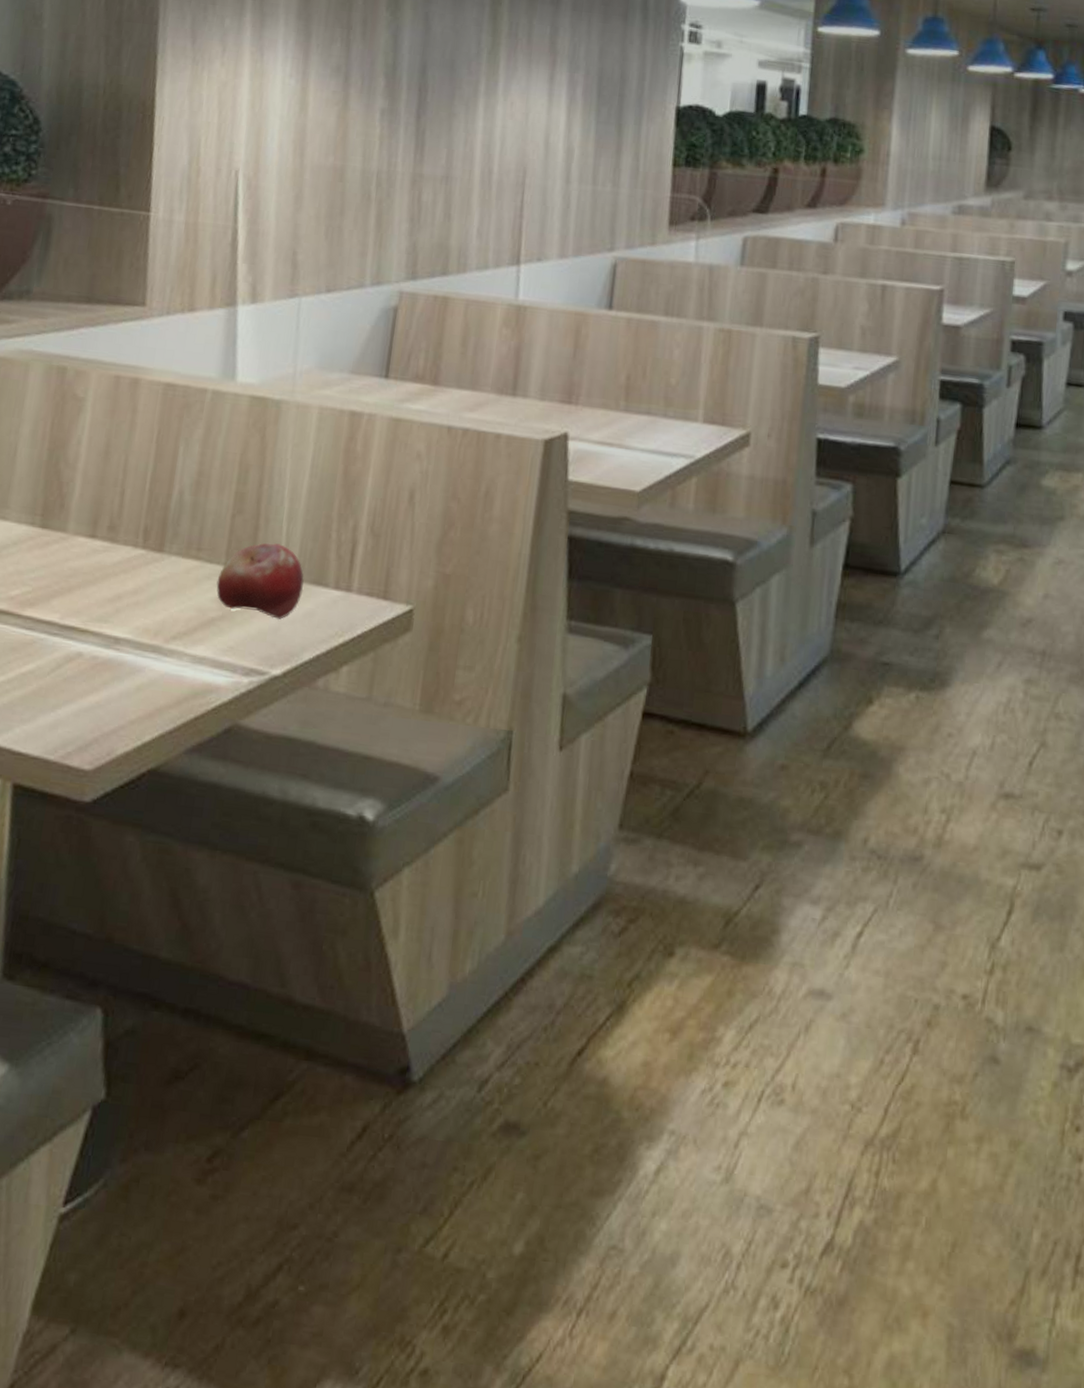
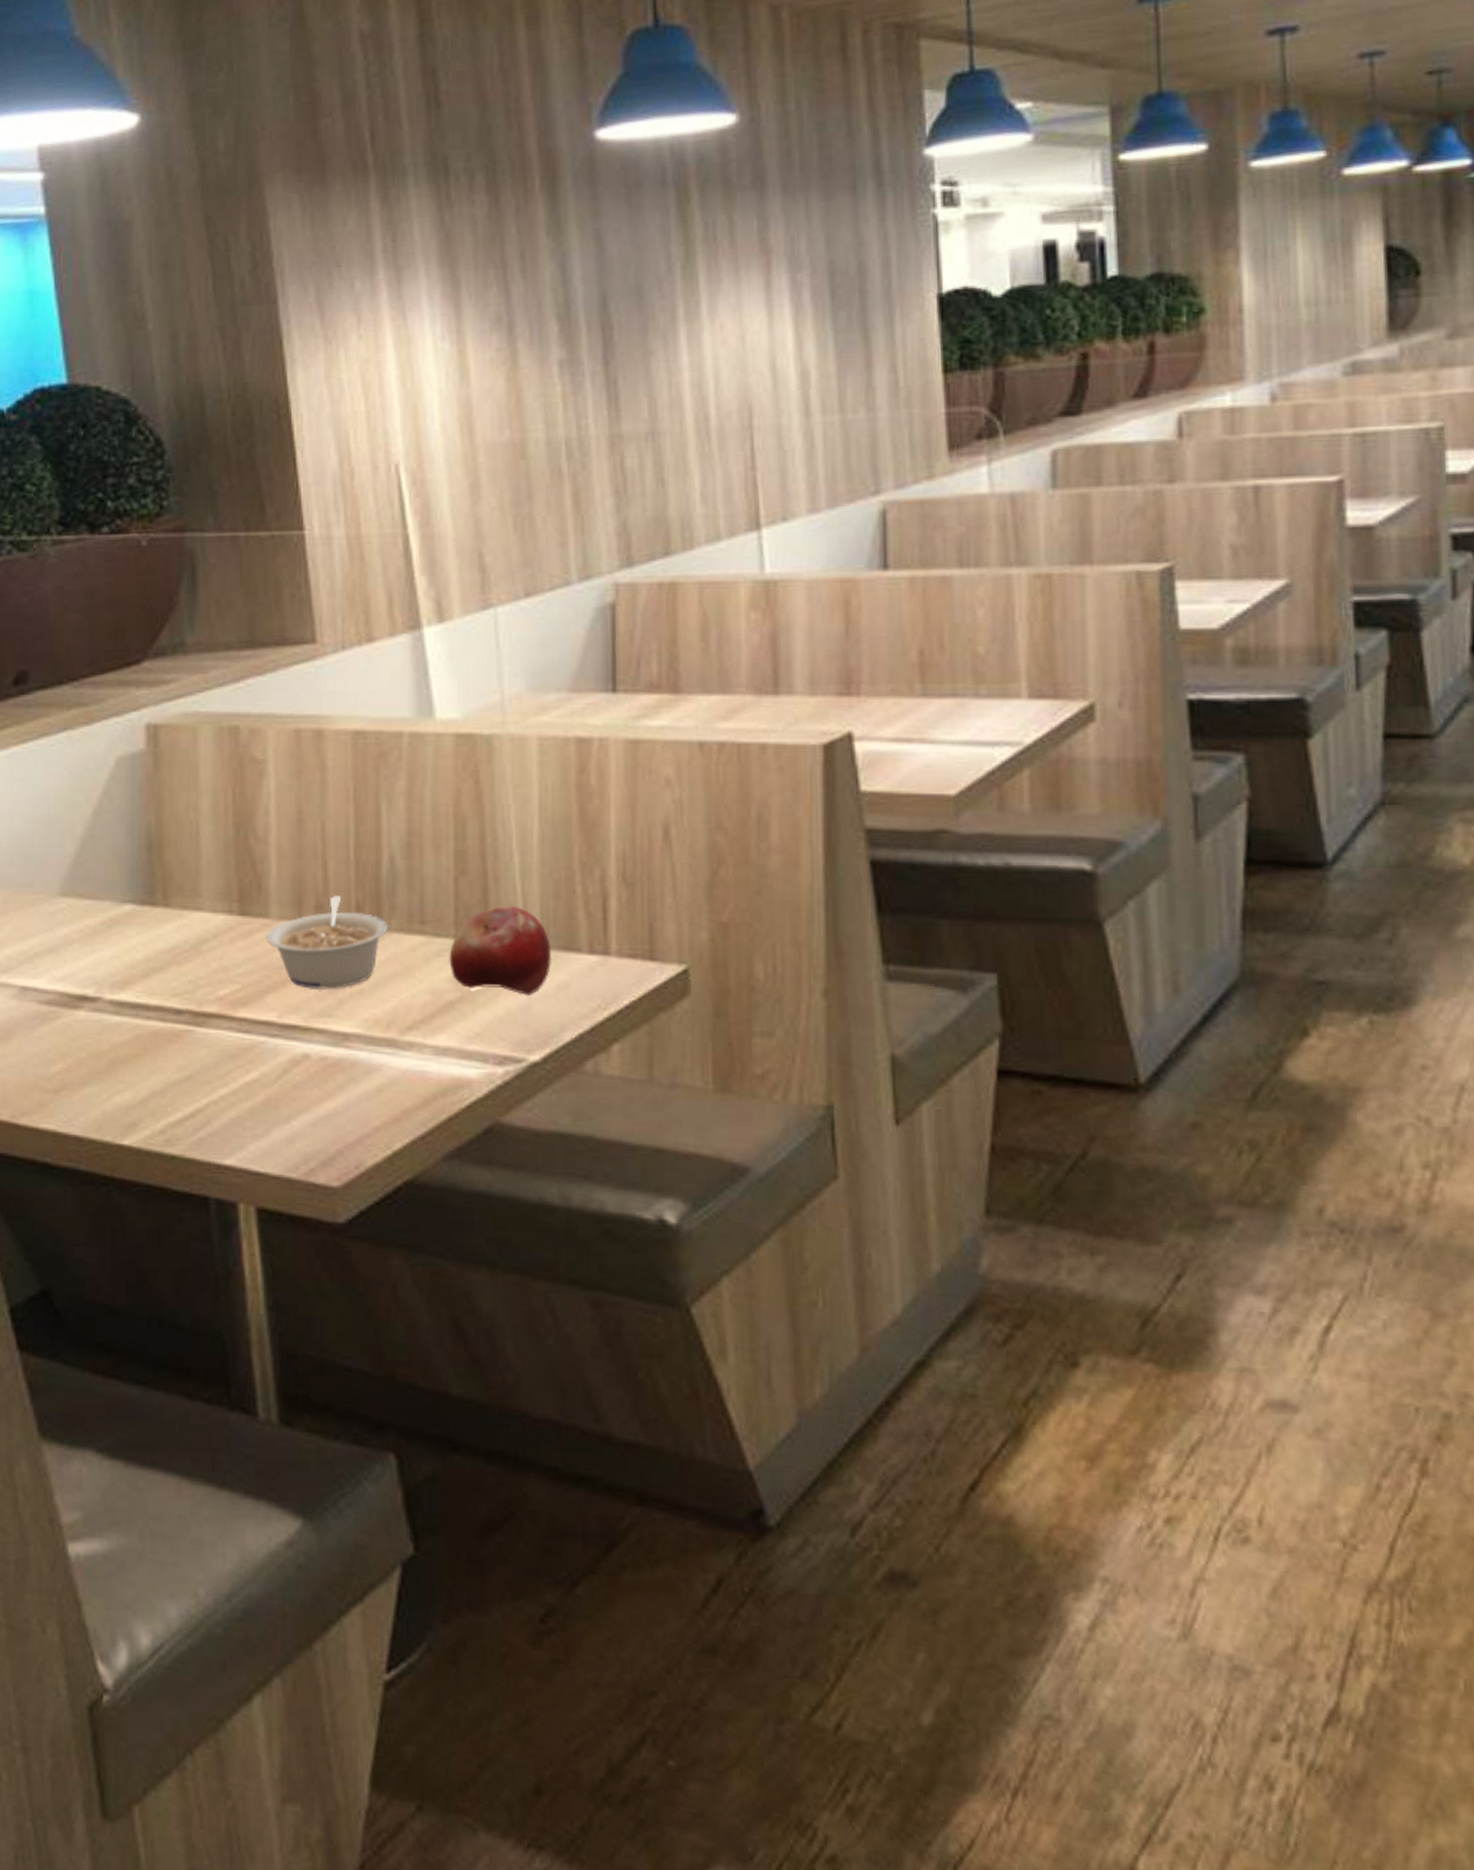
legume: none [60,519,169,599] -> present [265,896,388,989]

